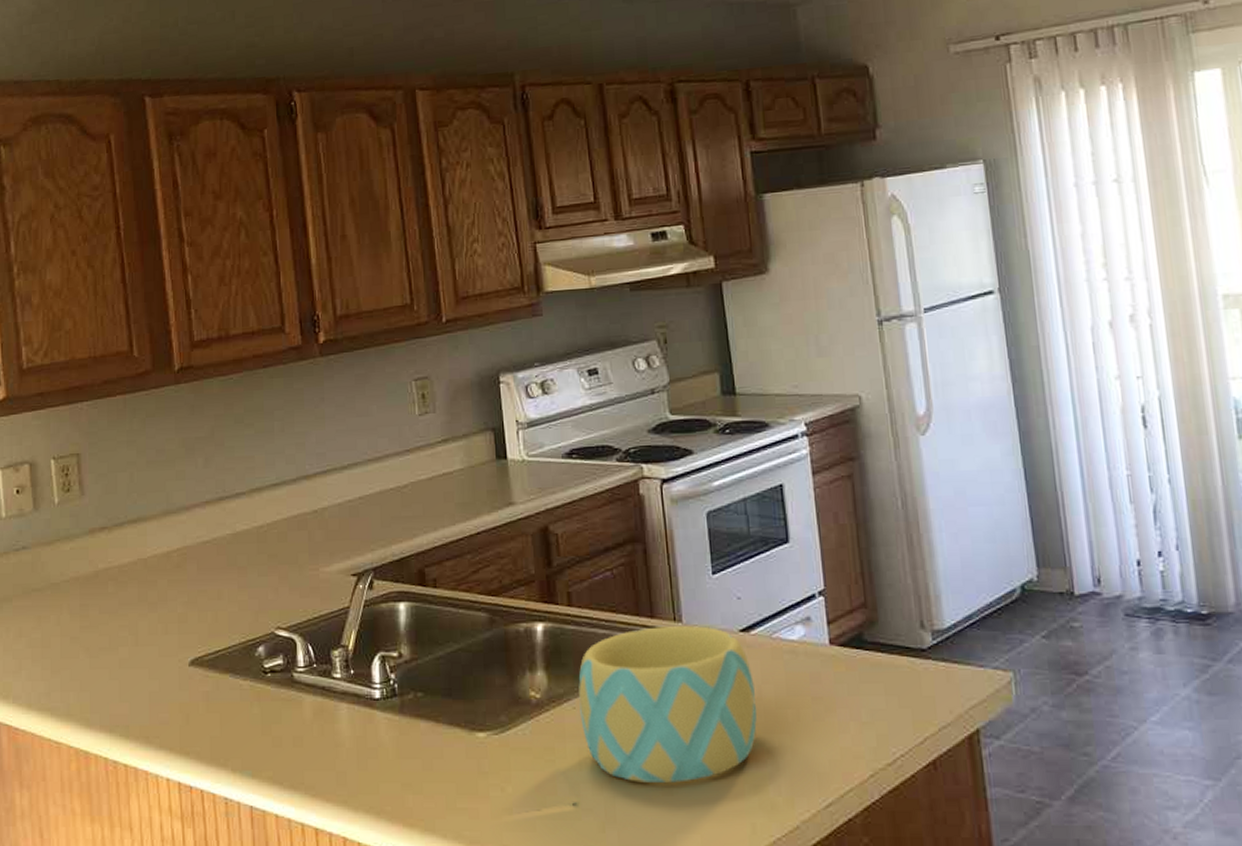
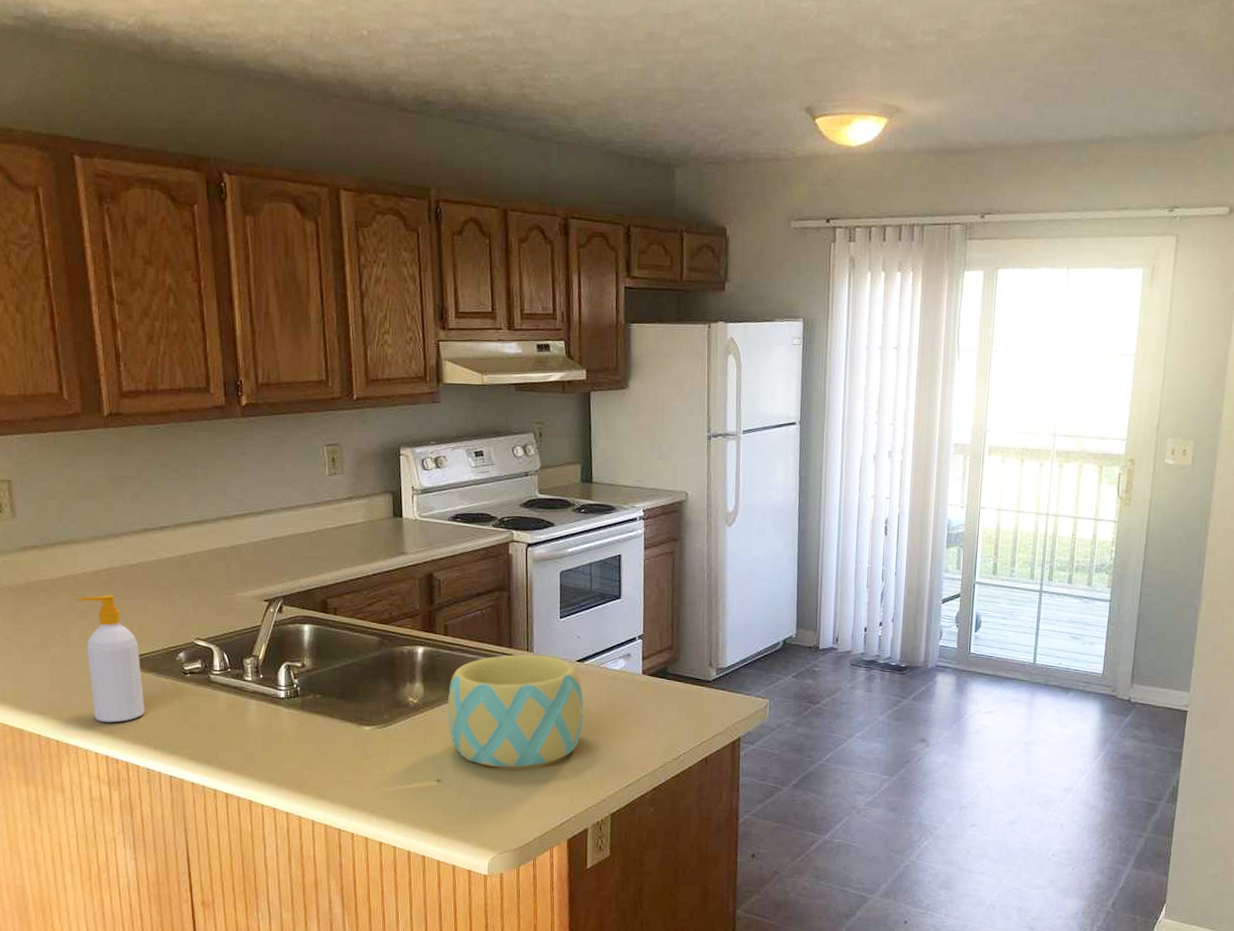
soap bottle: none [146,579,221,739] -> present [76,594,145,723]

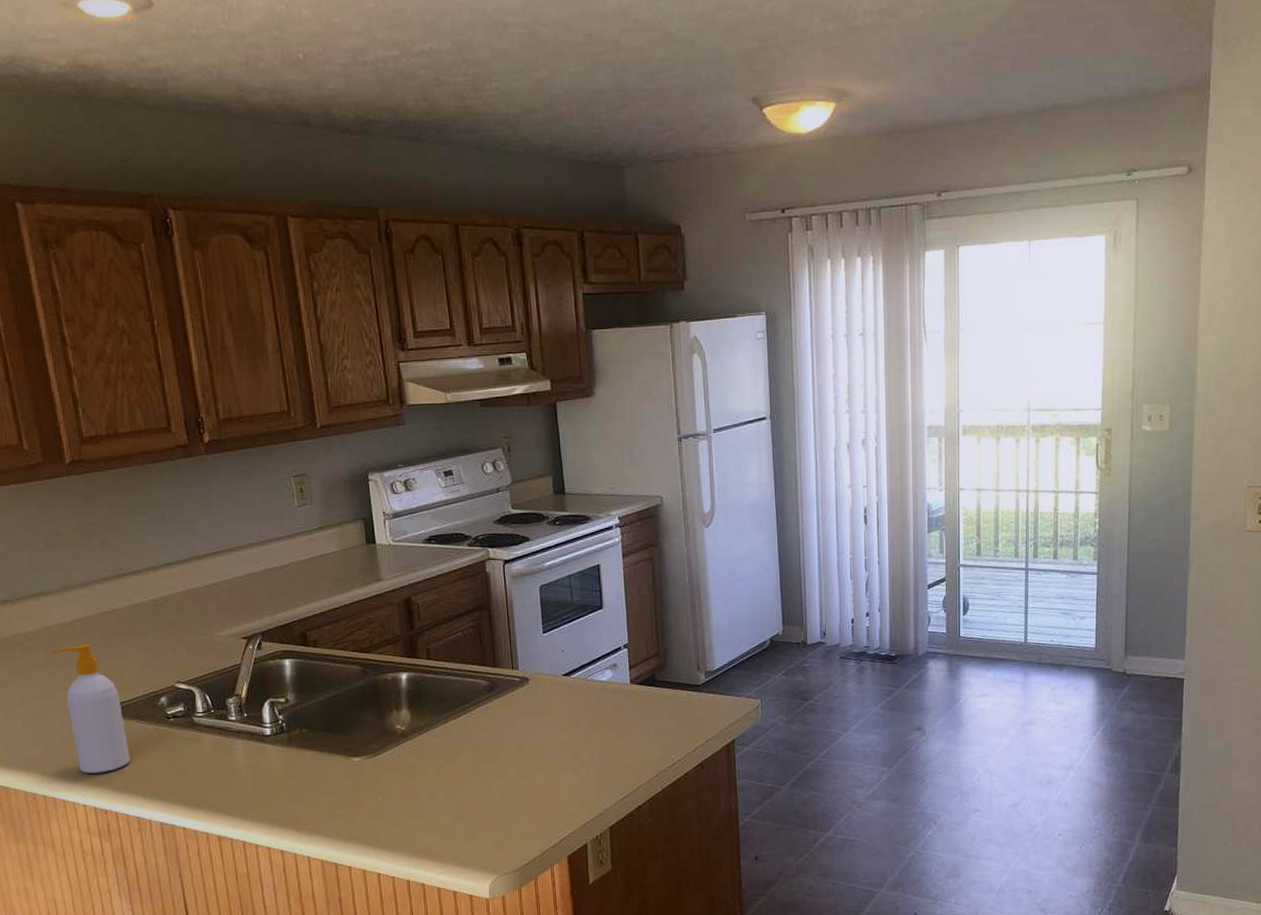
bowl: present [448,655,584,767] -> none [435,672,575,789]

